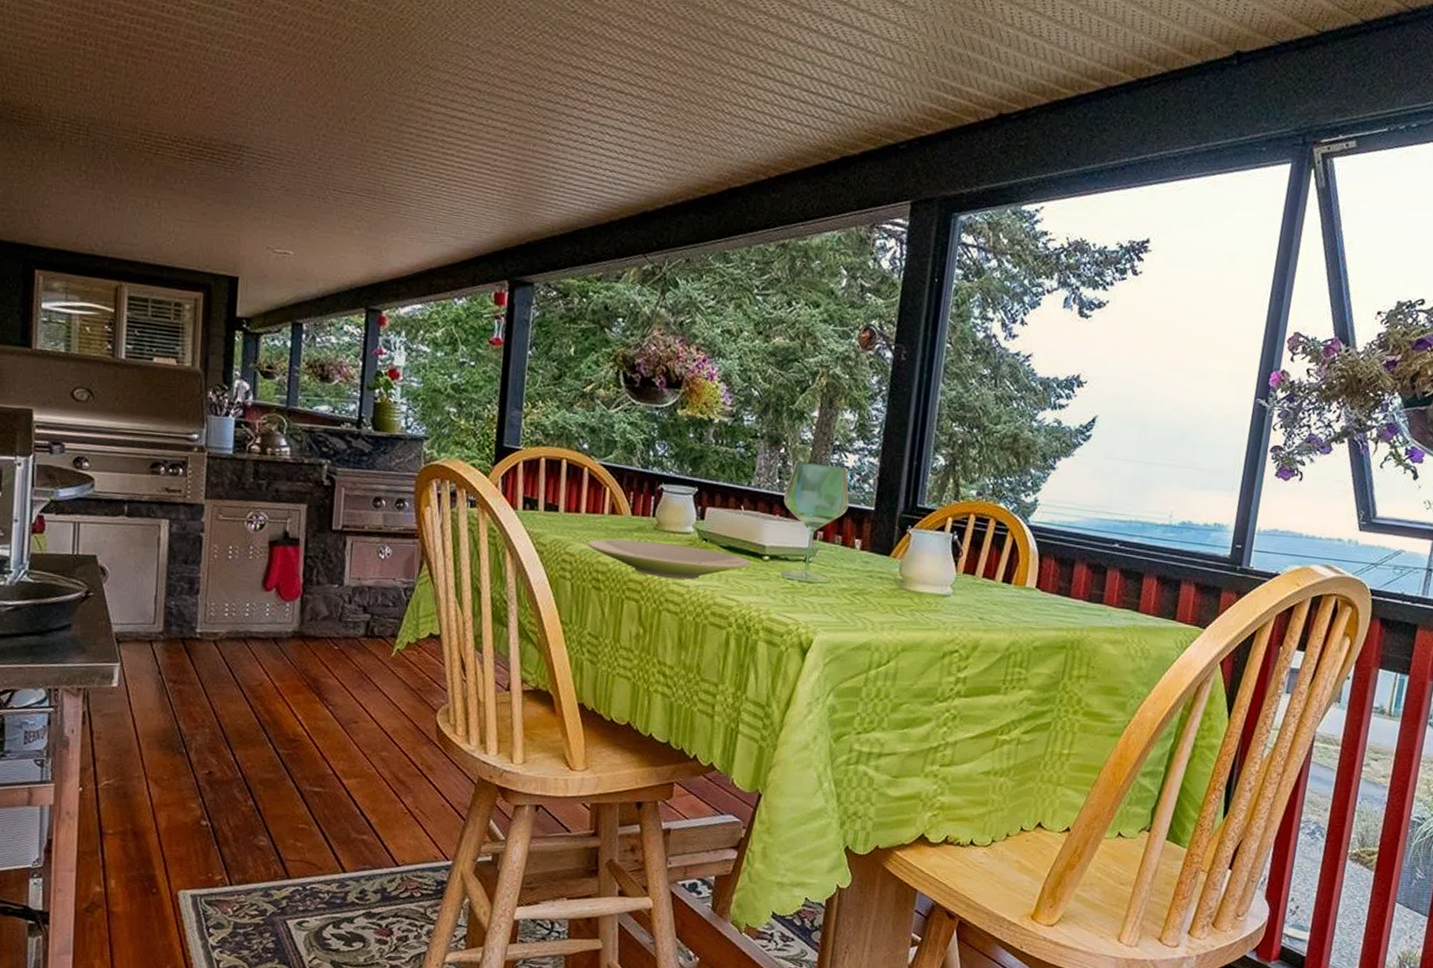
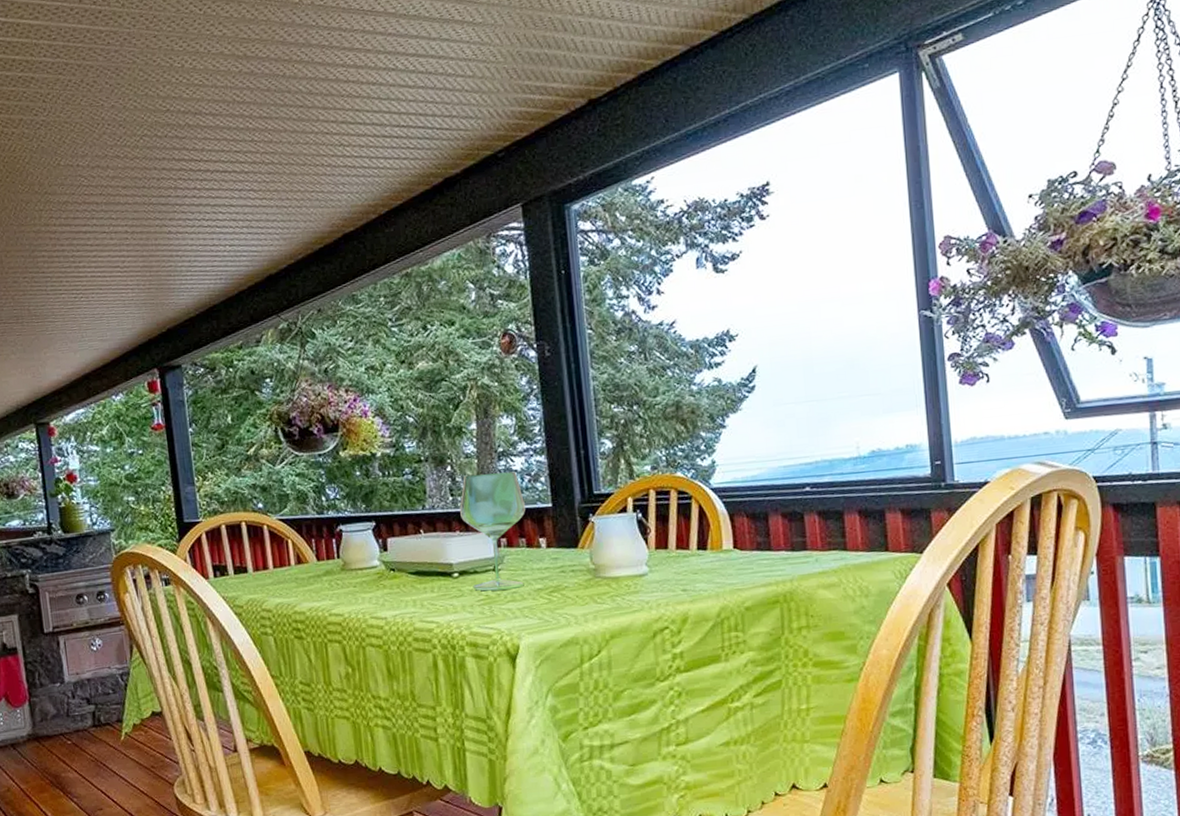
plate: present [586,539,752,580] -> none [280,578,443,615]

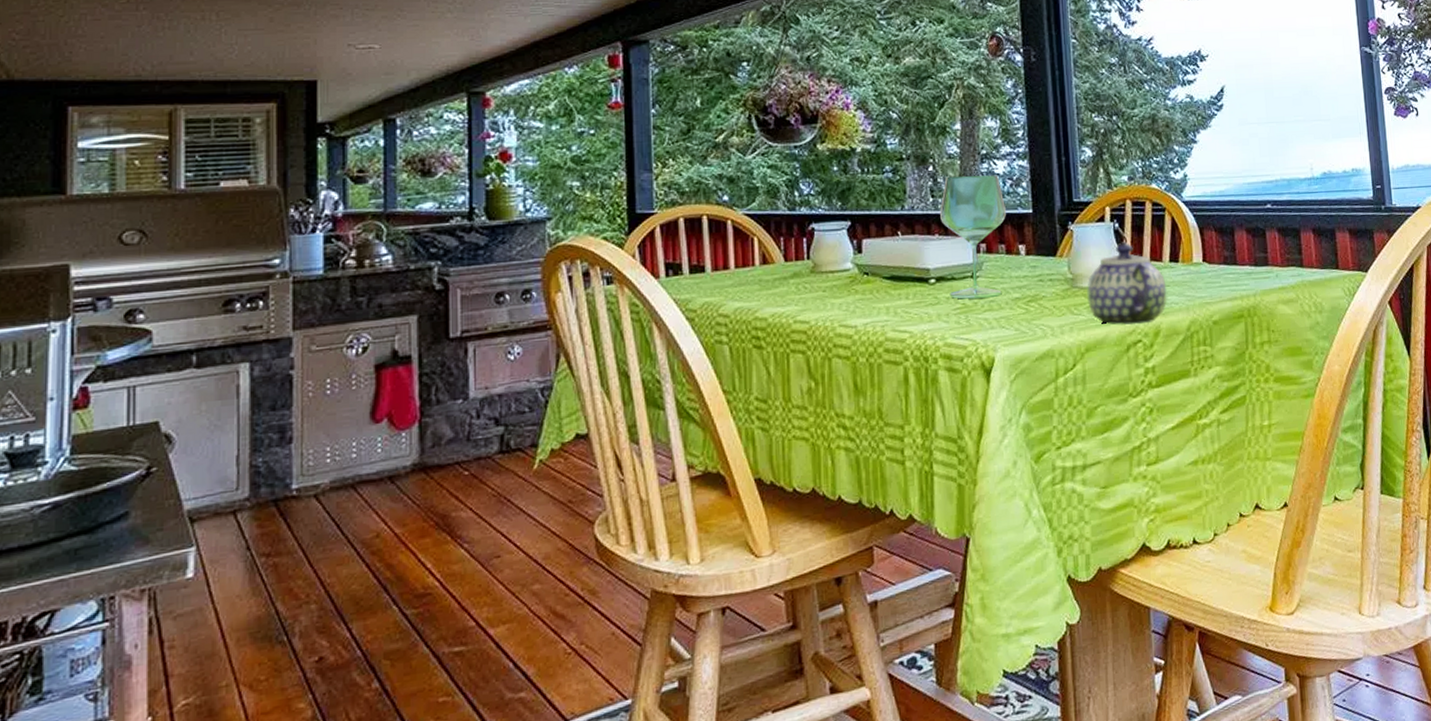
teapot: none [610,531,696,613] -> present [1087,242,1168,325]

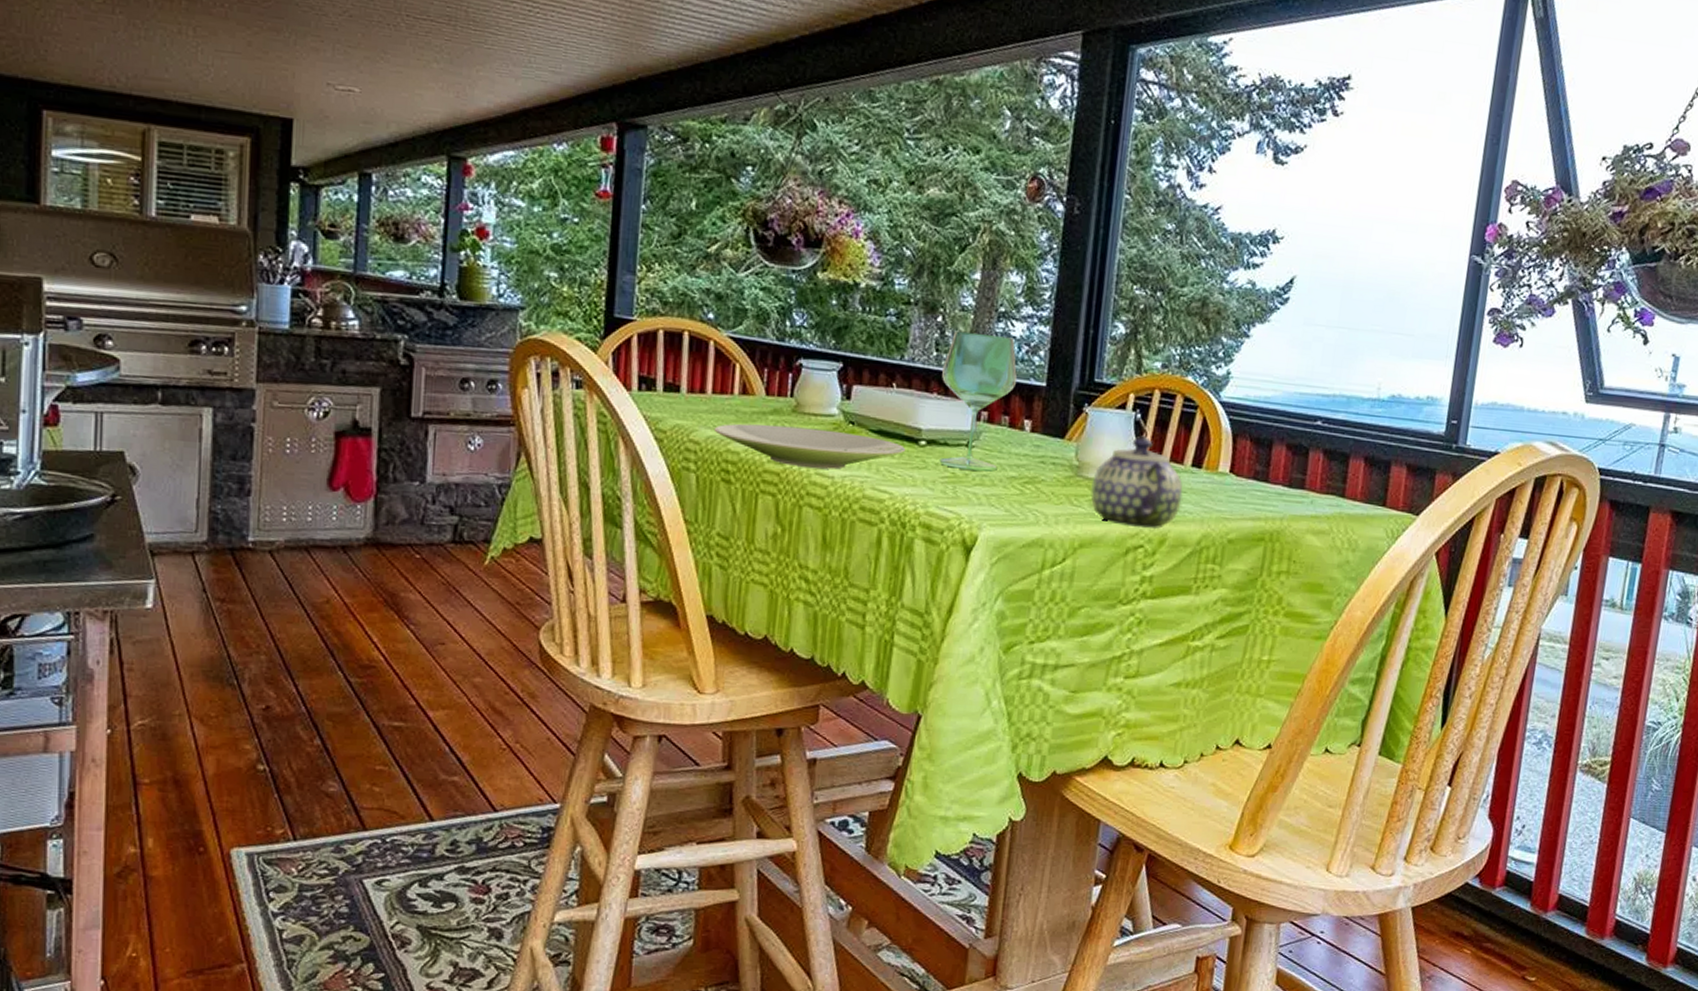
plate: none [740,283,918,323] -> present [713,423,906,470]

